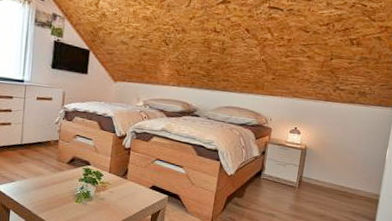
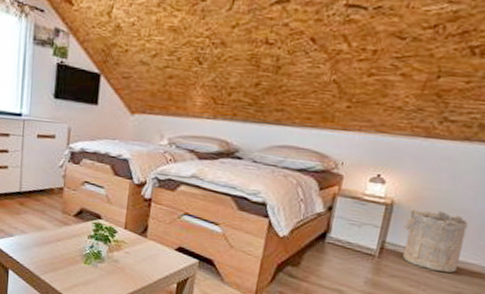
laundry hamper: none [314,152,356,198] -> present [402,209,468,273]

